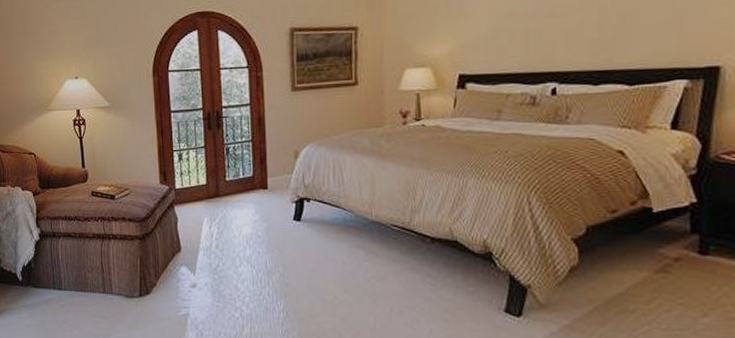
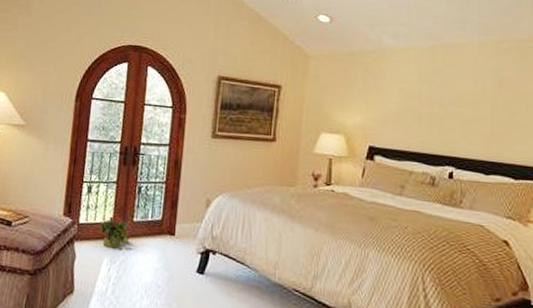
potted plant: none [194,176,226,208] -> present [99,213,132,249]

